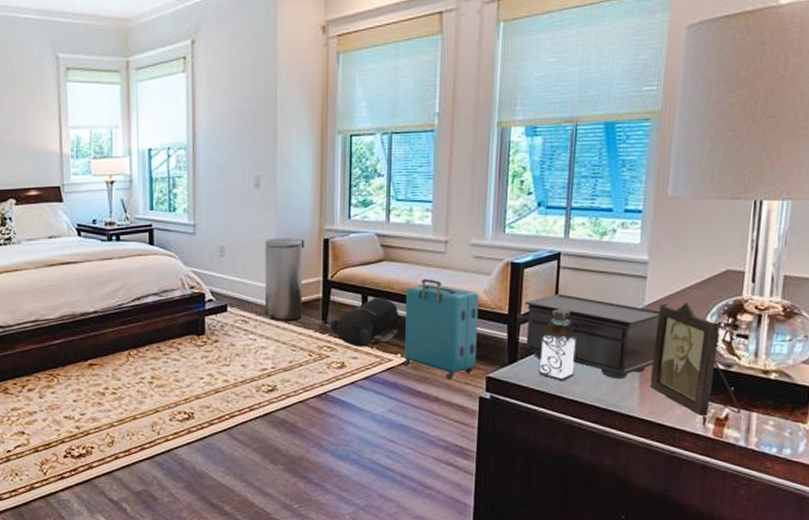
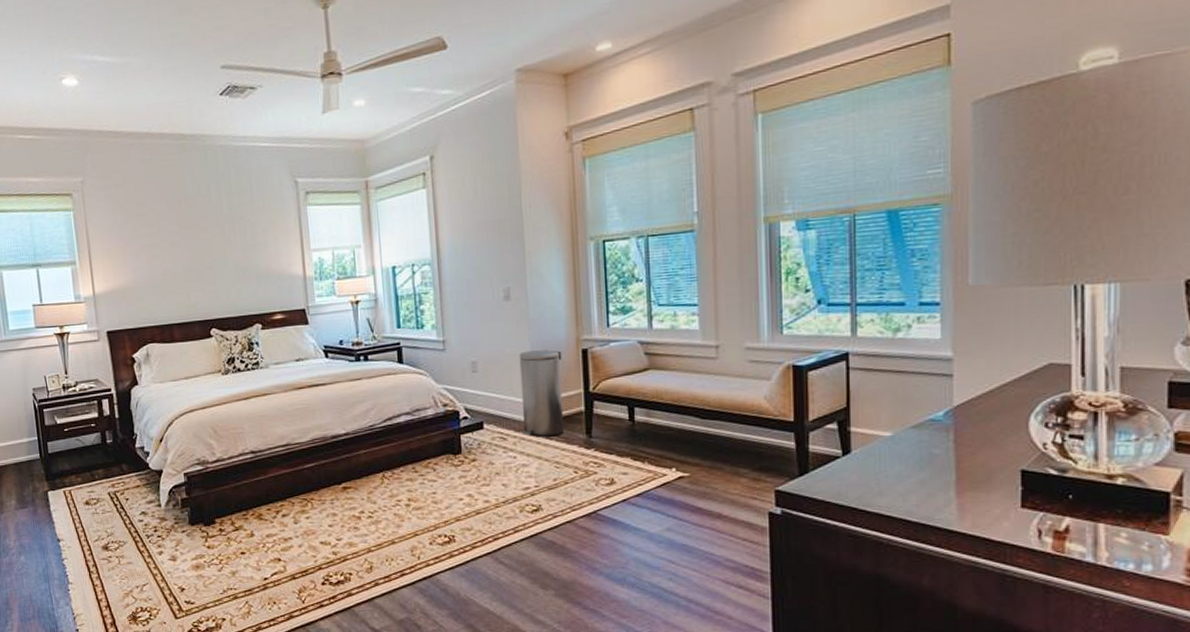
backpack: present [329,297,399,347] -> none [595,408,671,462]
suitcase: present [403,279,479,380] -> none [676,387,763,495]
jewelry box: present [524,294,660,380] -> none [811,397,973,490]
perfume bottle: present [538,307,578,381] -> none [834,412,878,493]
photo frame: present [649,303,741,417] -> none [968,401,1084,529]

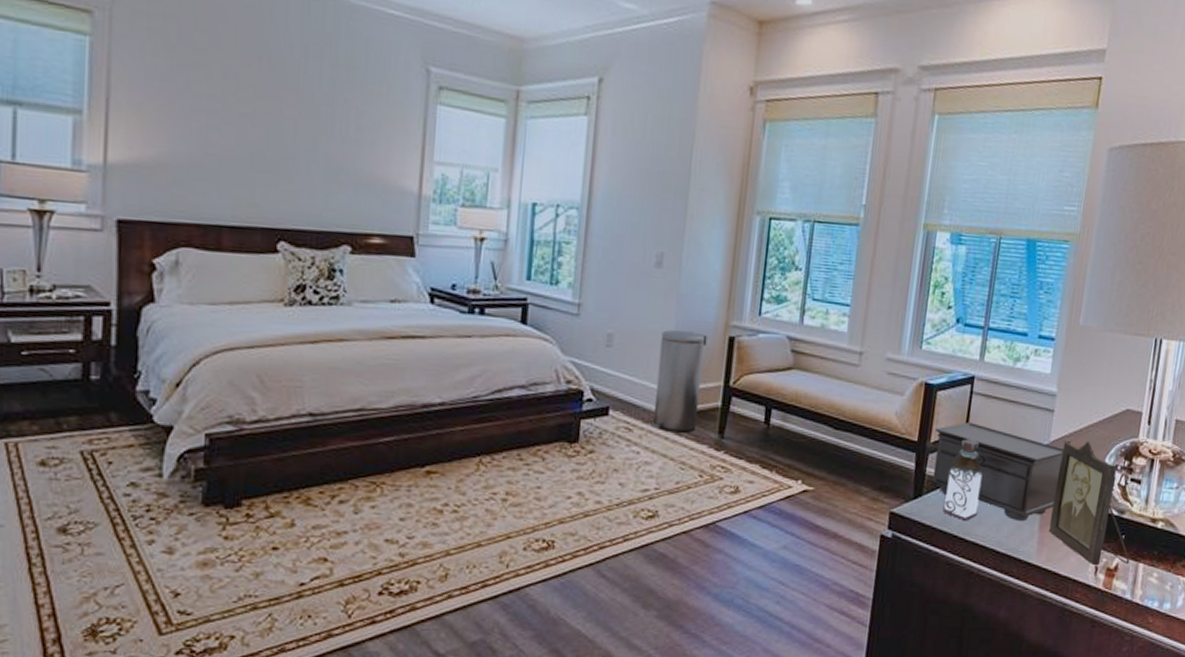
jewelry box: none [811,397,973,490] -> present [930,422,1064,522]
perfume bottle: none [834,412,878,493] -> present [942,438,984,521]
photo frame: none [968,401,1084,529] -> present [1048,440,1130,566]

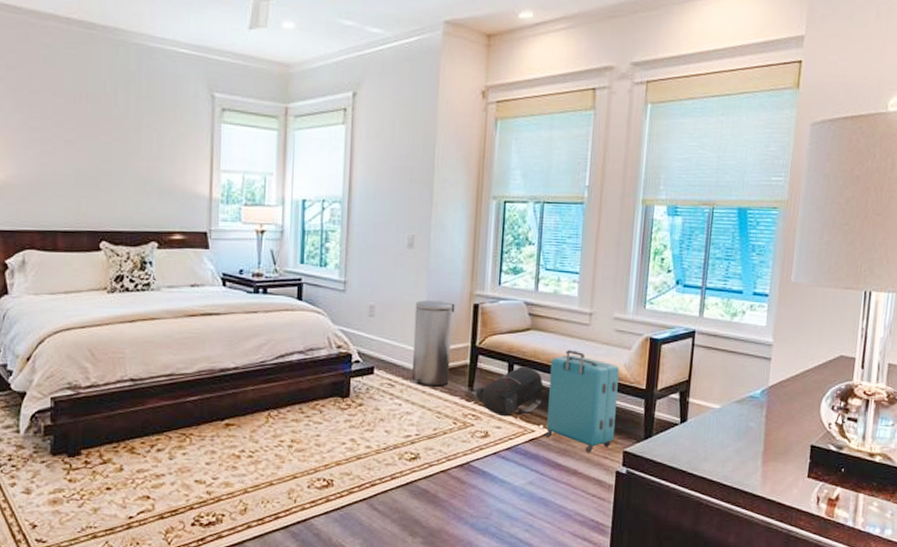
backpack: none [726,411,804,470] -> present [475,366,543,417]
suitcase: none [803,394,890,514] -> present [545,350,619,453]
jewelry box: present [930,422,1064,522] -> none [659,371,782,458]
perfume bottle: present [942,438,984,521] -> none [671,385,708,458]
photo frame: present [1048,440,1130,566] -> none [770,385,850,497]

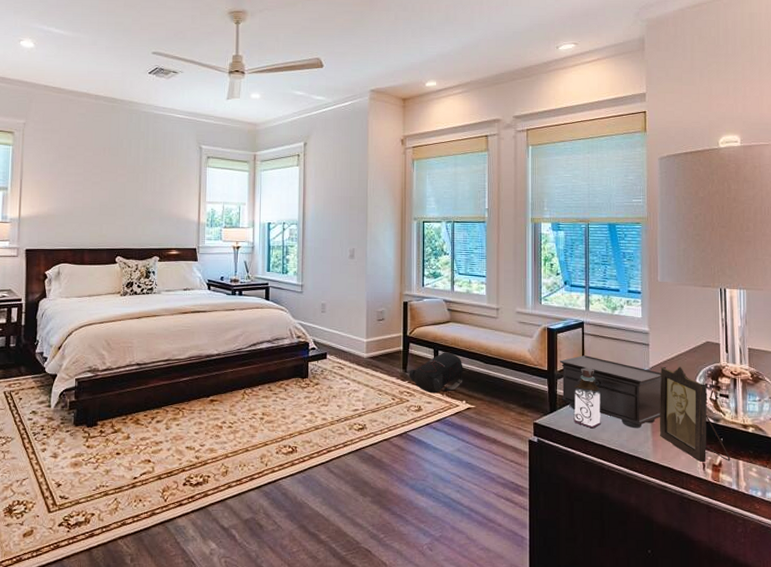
pedal bin: present [409,300,455,387] -> none [355,299,389,369]
suitcase: present [545,350,619,453] -> none [467,338,525,424]
jewelry box: none [659,371,782,458] -> present [559,355,662,429]
perfume bottle: none [671,385,708,458] -> present [573,366,602,429]
photo frame: none [770,385,850,497] -> present [659,366,731,463]

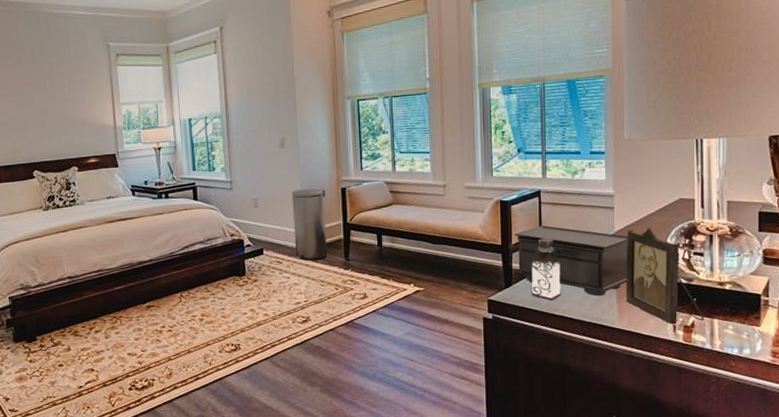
pedal bin: none [355,299,389,369] -> present [291,188,328,261]
backpack: present [409,352,463,394] -> none [351,236,410,280]

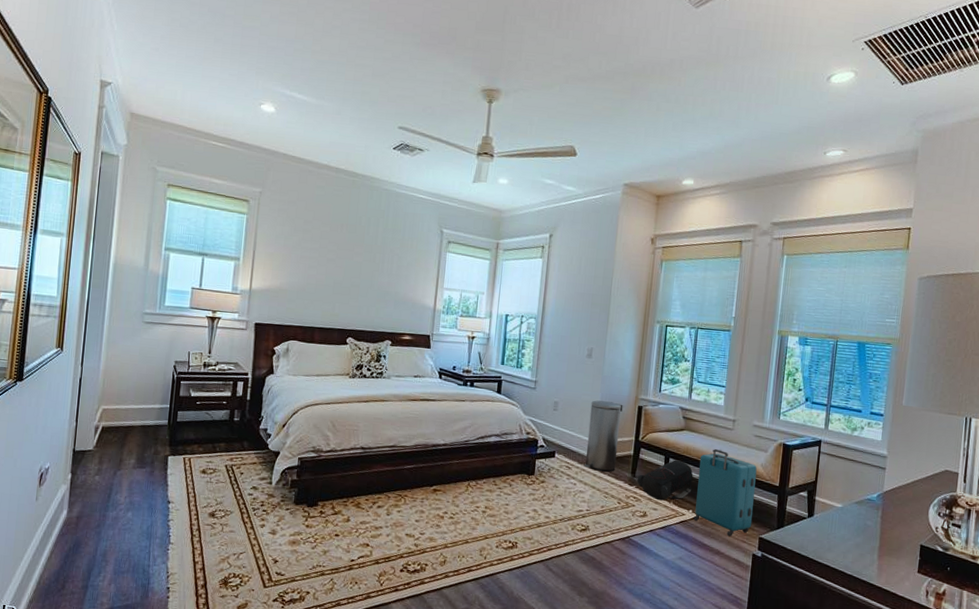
backpack: none [351,236,410,280] -> present [637,460,693,501]
suitcase: none [413,218,478,304] -> present [693,449,757,537]
jewelry box: present [514,225,628,297] -> none [790,474,895,552]
perfume bottle: present [530,237,562,301] -> none [800,485,832,548]
photo frame: present [625,228,704,325] -> none [885,491,955,591]

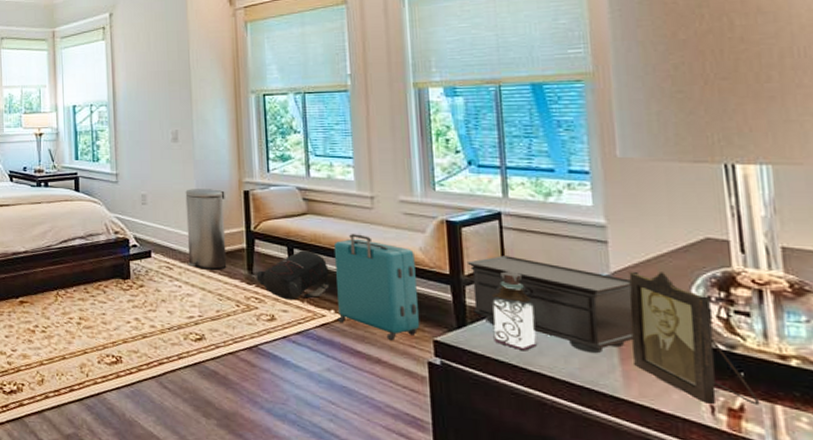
jewelry box: none [790,474,895,552] -> present [466,255,634,354]
perfume bottle: none [800,485,832,548] -> present [491,270,537,351]
photo frame: none [885,491,955,591] -> present [629,271,760,405]

